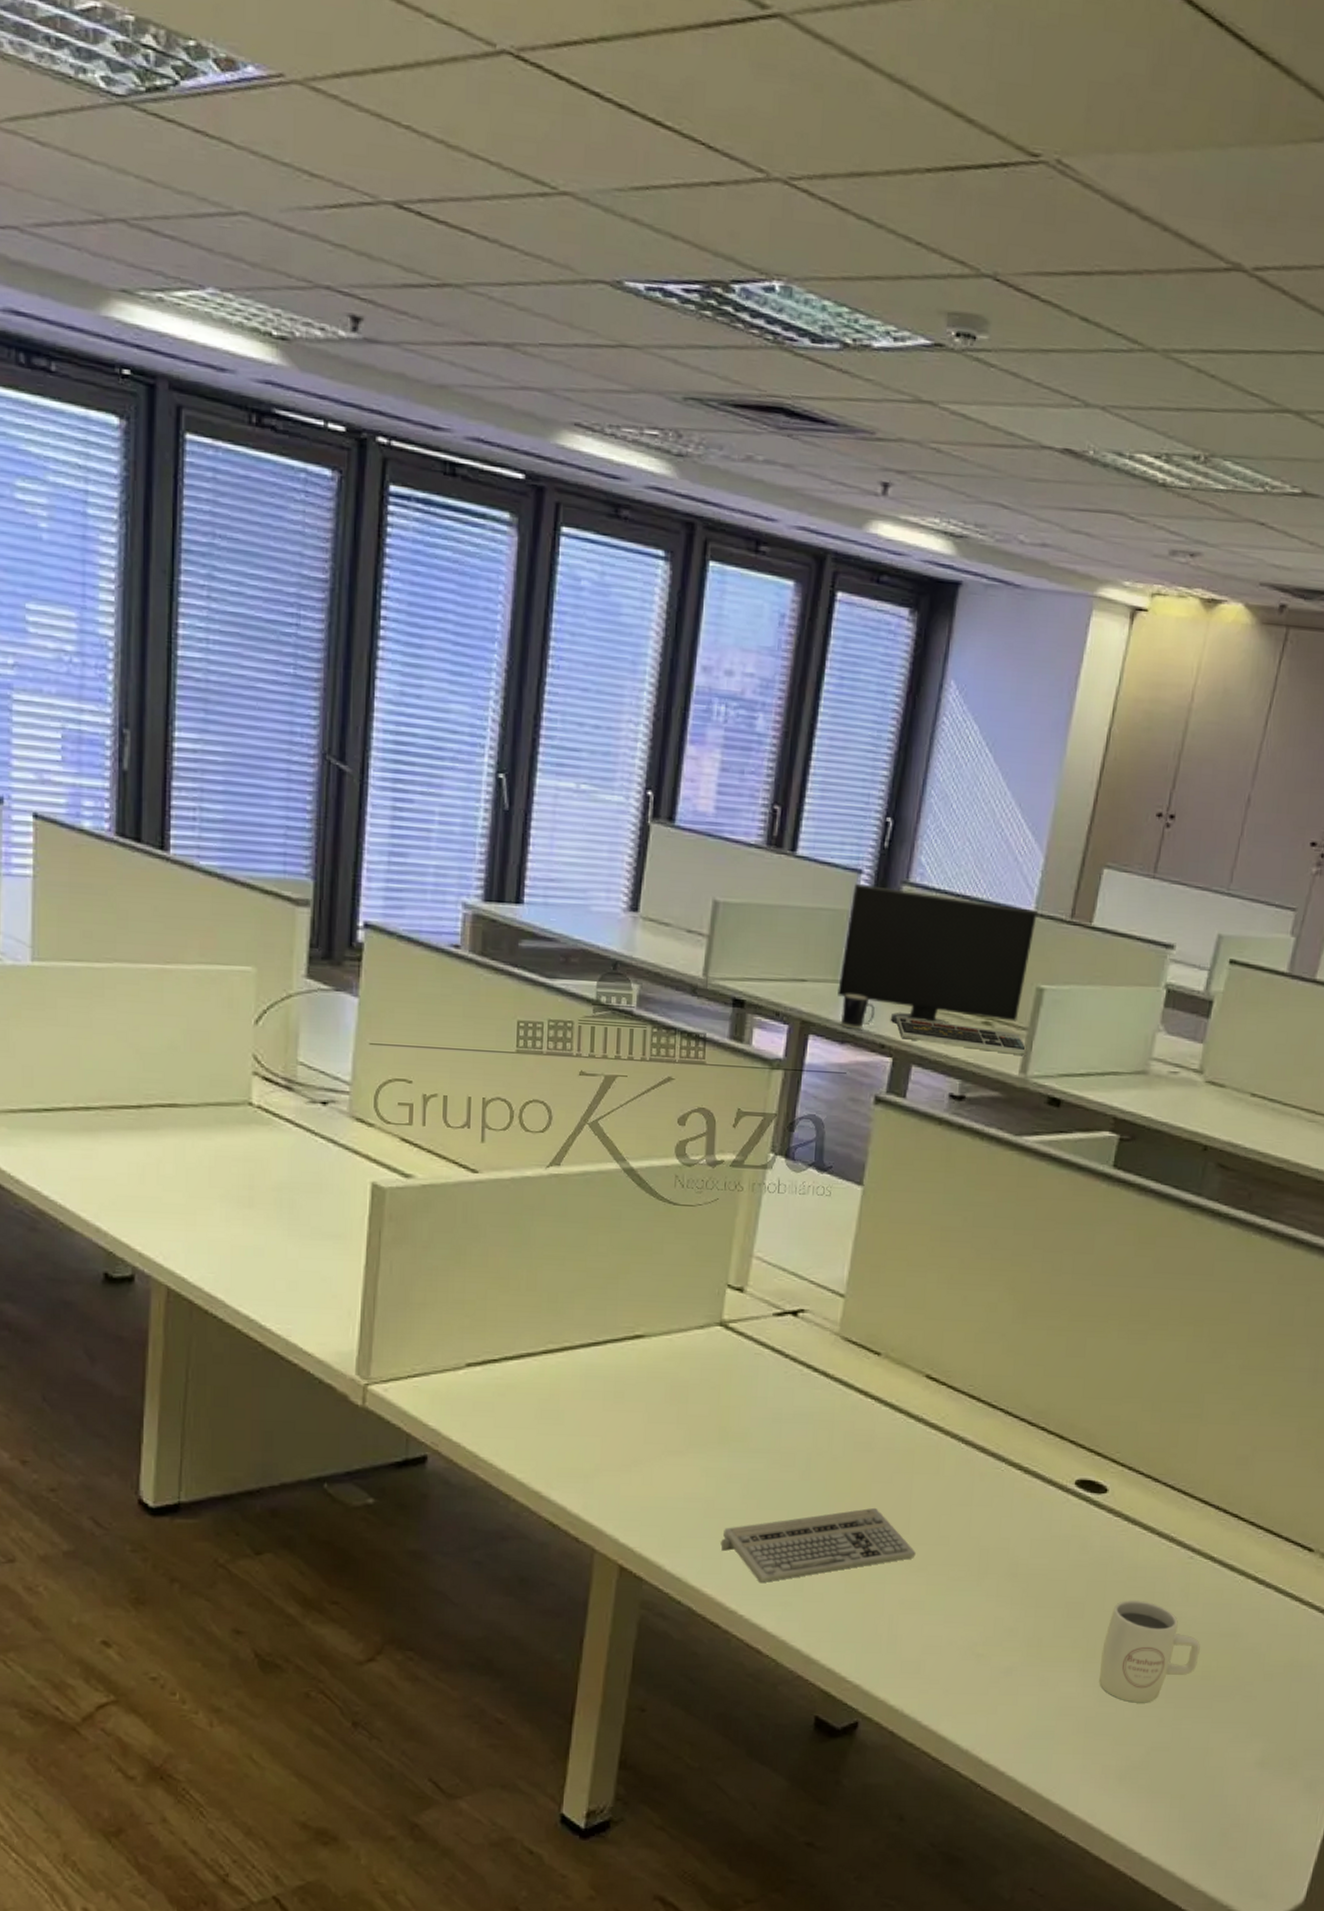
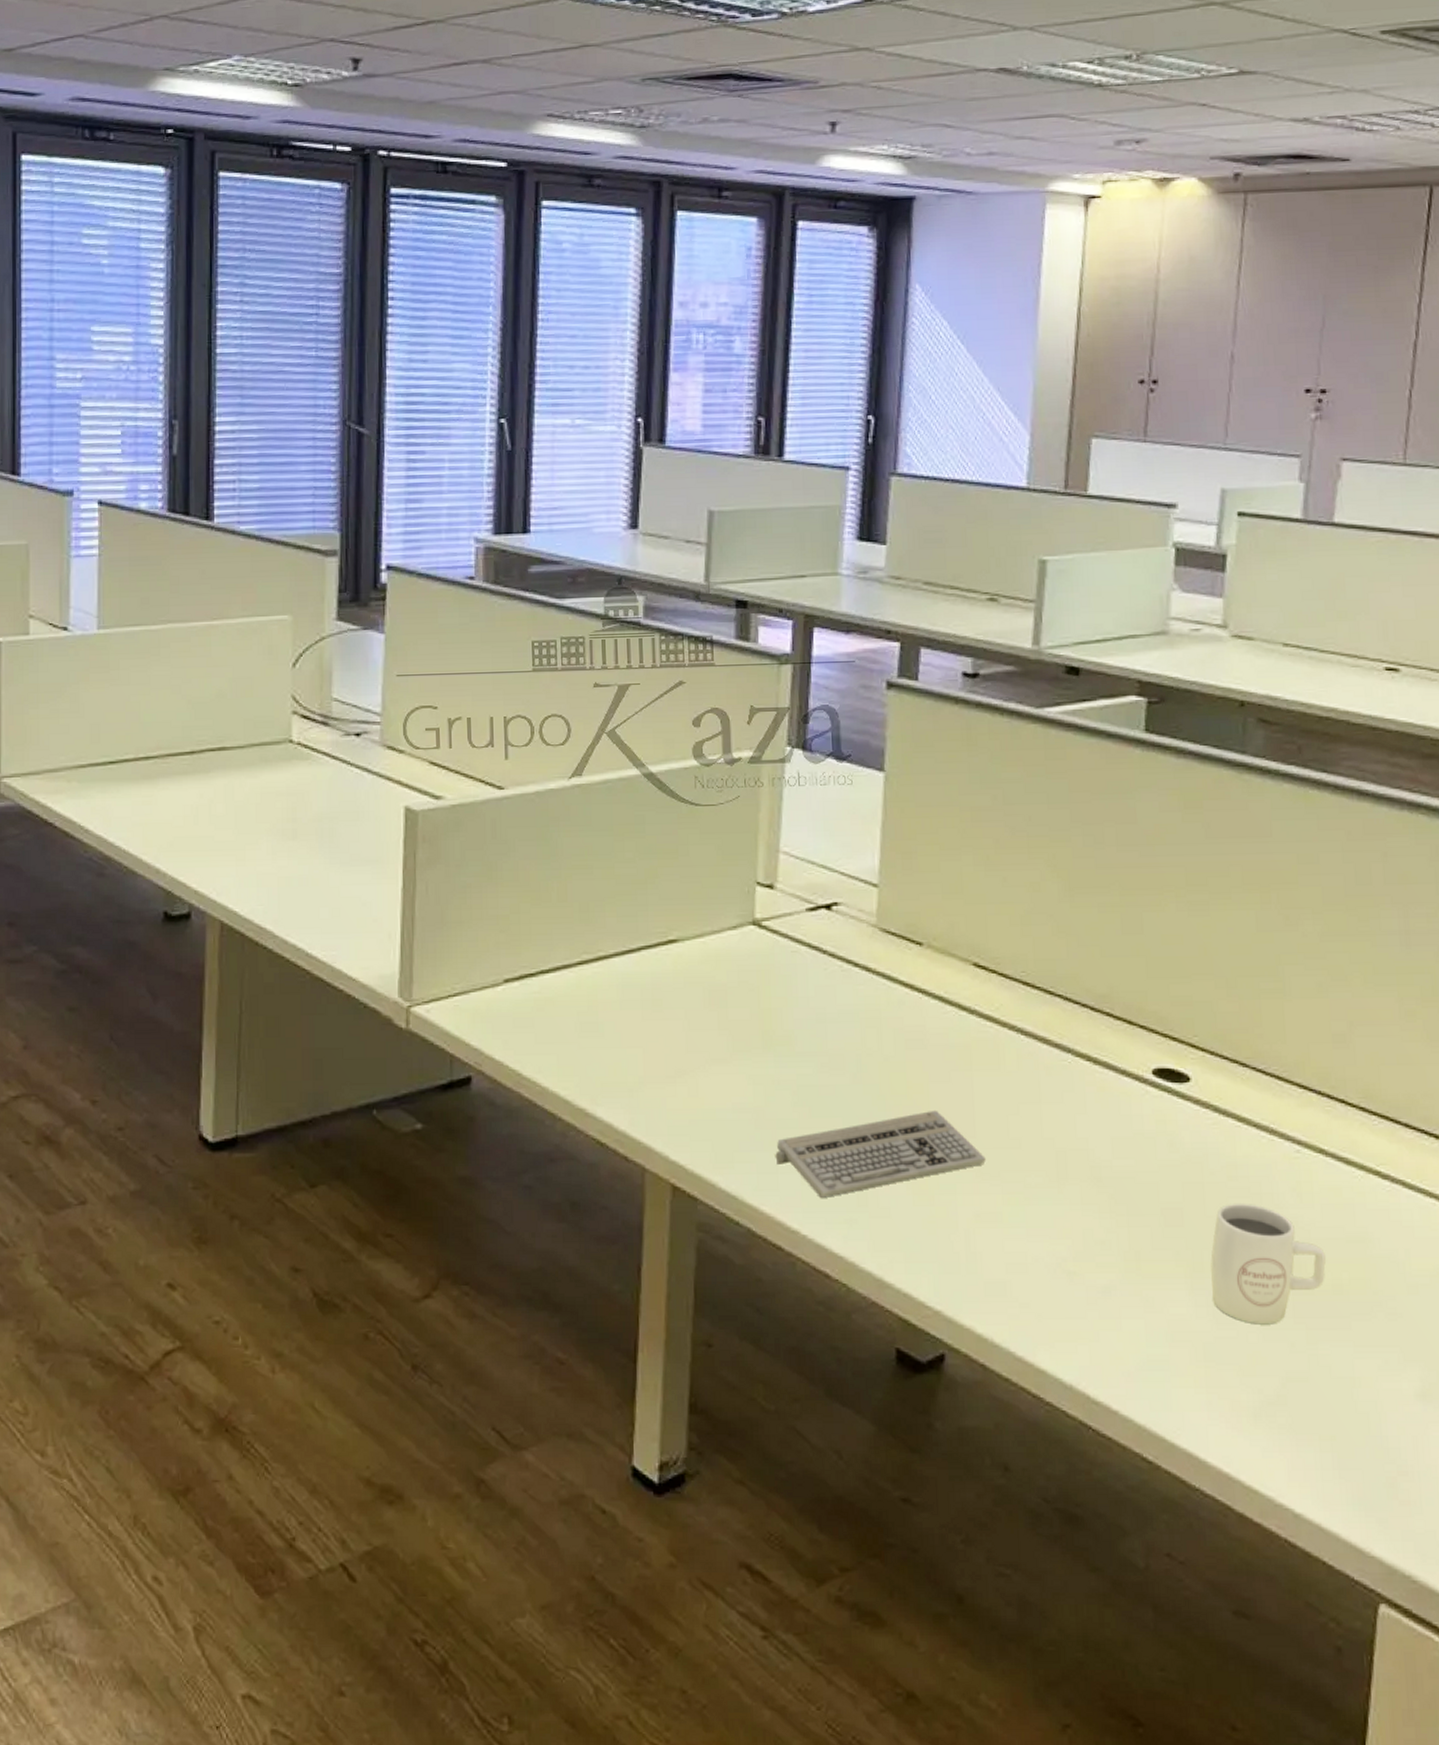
computer monitor: present [838,883,1038,1024] -> none [838,479,1031,609]
mug: present [840,993,875,1029] -> none [843,584,877,618]
computer keyboard: present [895,1015,1027,1057] -> none [898,601,1037,628]

